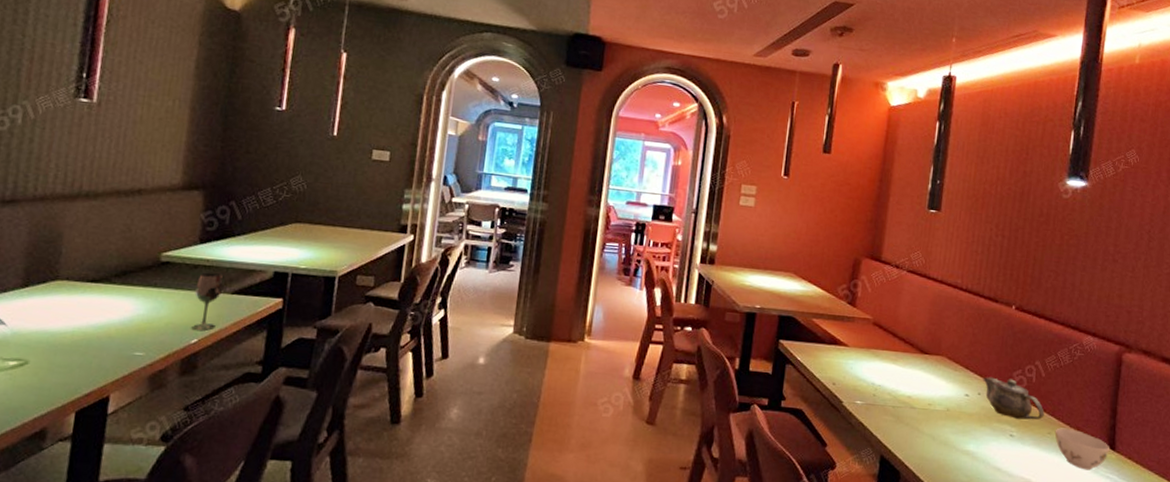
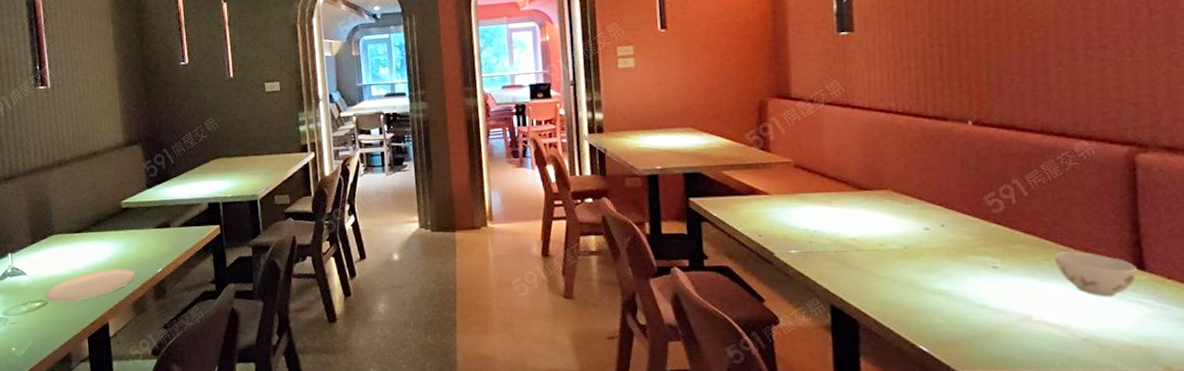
plate: none [27,331,161,366] -> present [45,269,136,303]
wine glass: present [190,272,223,332] -> none [152,211,173,262]
teapot: present [982,377,1044,420] -> none [943,204,1036,248]

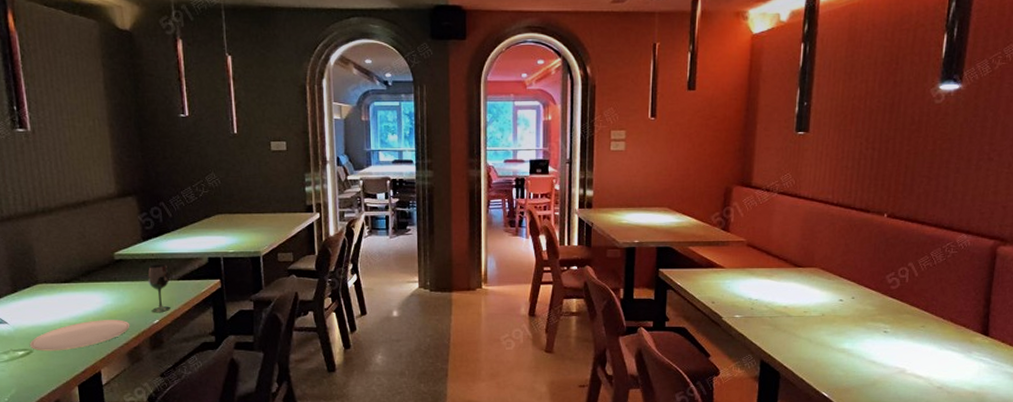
wine glass: none [152,211,173,262] -> present [147,264,171,313]
teacup: present [1053,251,1137,297] -> none [928,320,983,356]

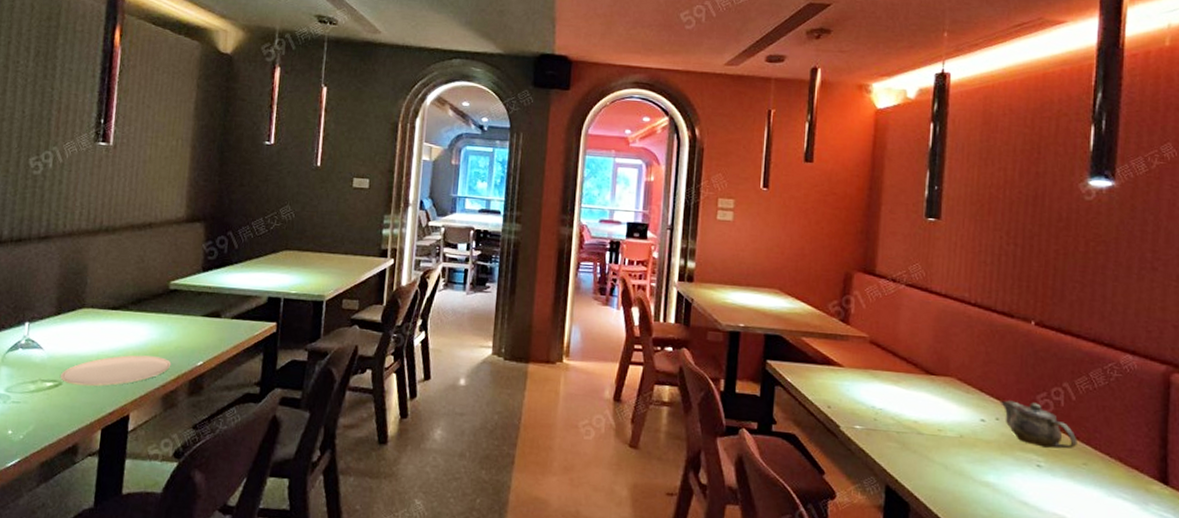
wine glass: present [147,264,171,313] -> none [196,299,224,354]
teapot: none [855,281,918,317] -> present [999,400,1077,449]

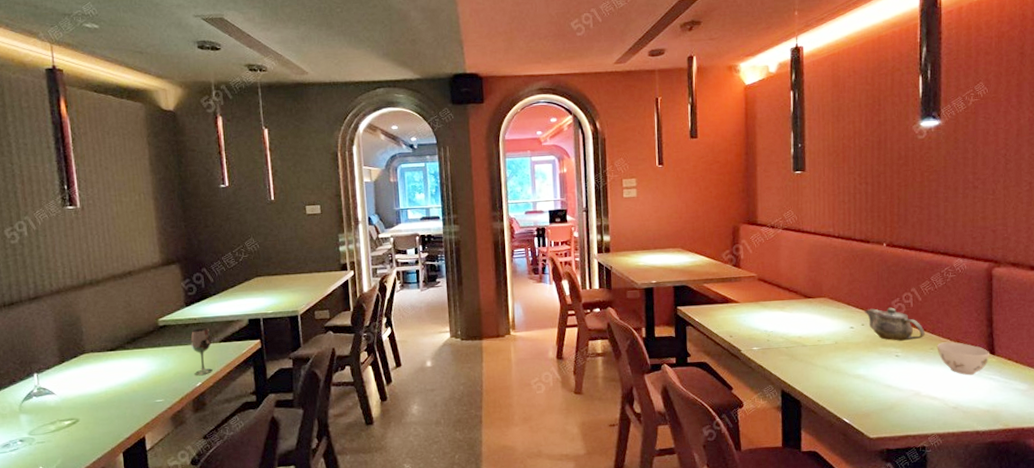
plate: present [61,355,172,387] -> none [76,384,174,420]
wine glass: none [196,299,224,354] -> present [190,328,213,376]
teacup: none [1091,458,1161,508] -> present [936,342,989,376]

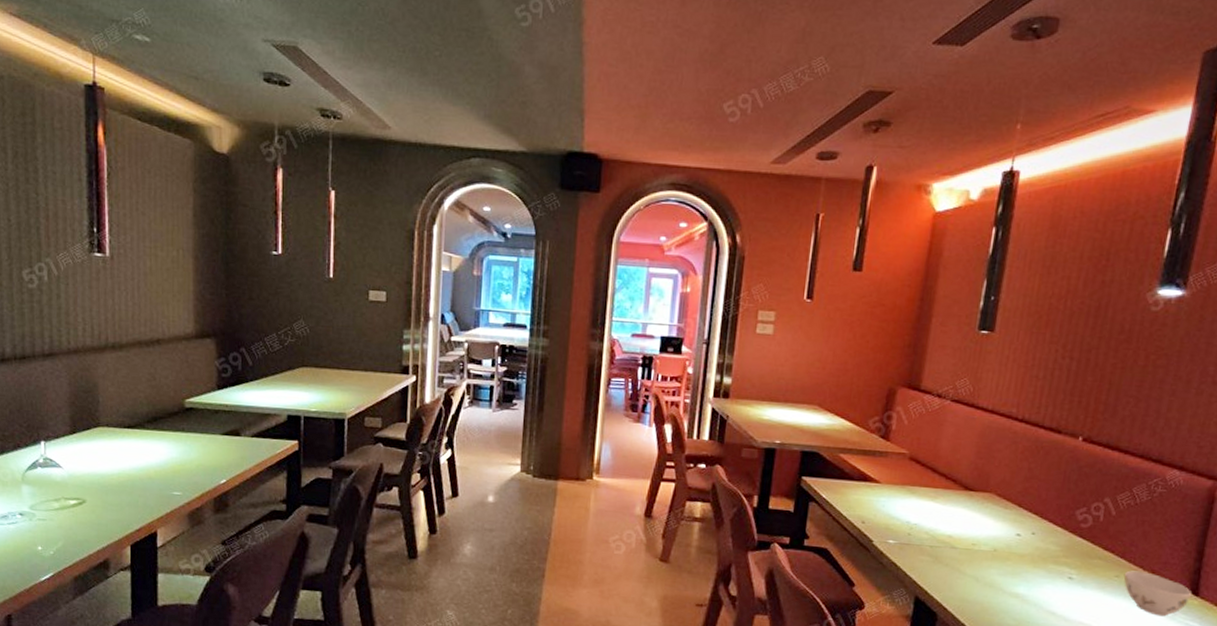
wine glass: present [190,328,213,376] -> none [218,417,243,473]
teapot: present [864,307,925,341] -> none [1037,515,1112,562]

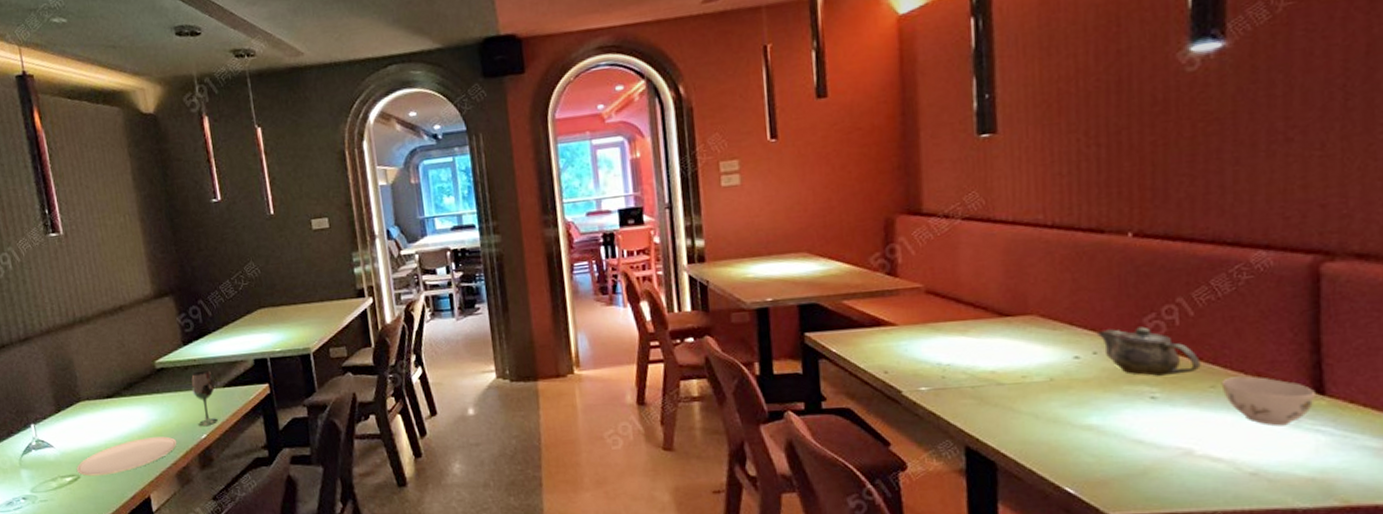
plate: none [84,473,194,505] -> present [77,436,177,477]
wine glass: none [218,417,243,473] -> present [191,370,218,427]
teapot: none [1037,515,1112,562] -> present [1096,326,1201,376]

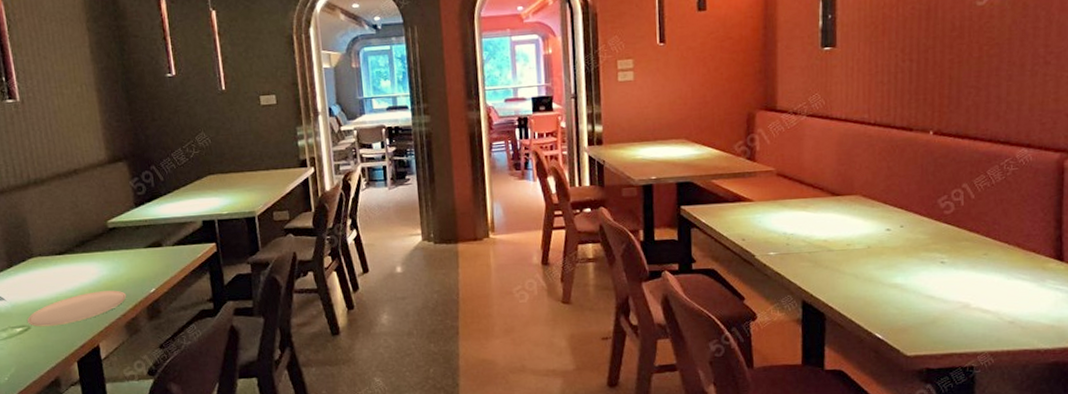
wine glass: present [191,370,218,427] -> none [142,230,167,282]
teapot: present [1096,326,1201,376] -> none [903,206,978,245]
teacup: present [1221,376,1315,426] -> none [991,246,1056,286]

